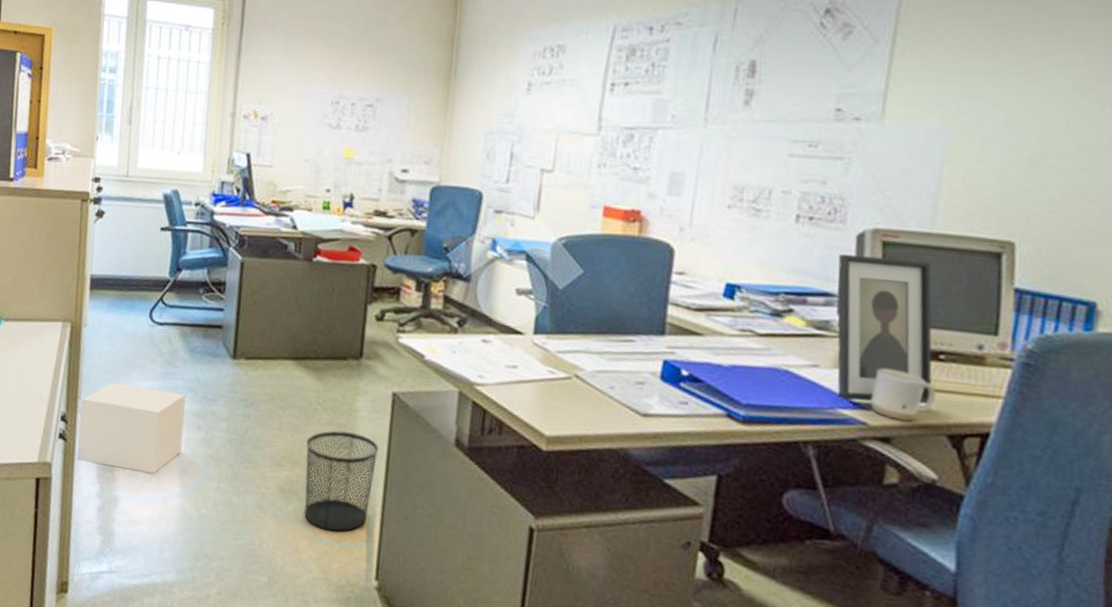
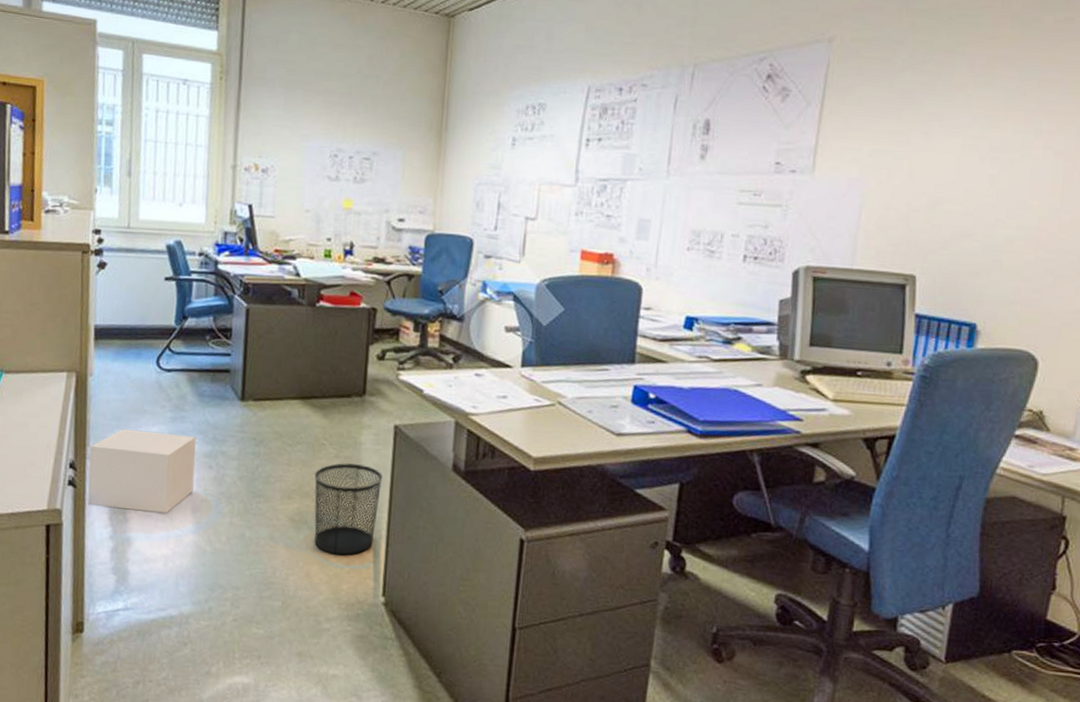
picture frame: present [836,253,932,405] -> none [776,288,852,414]
mug: present [870,368,936,421] -> none [803,384,854,429]

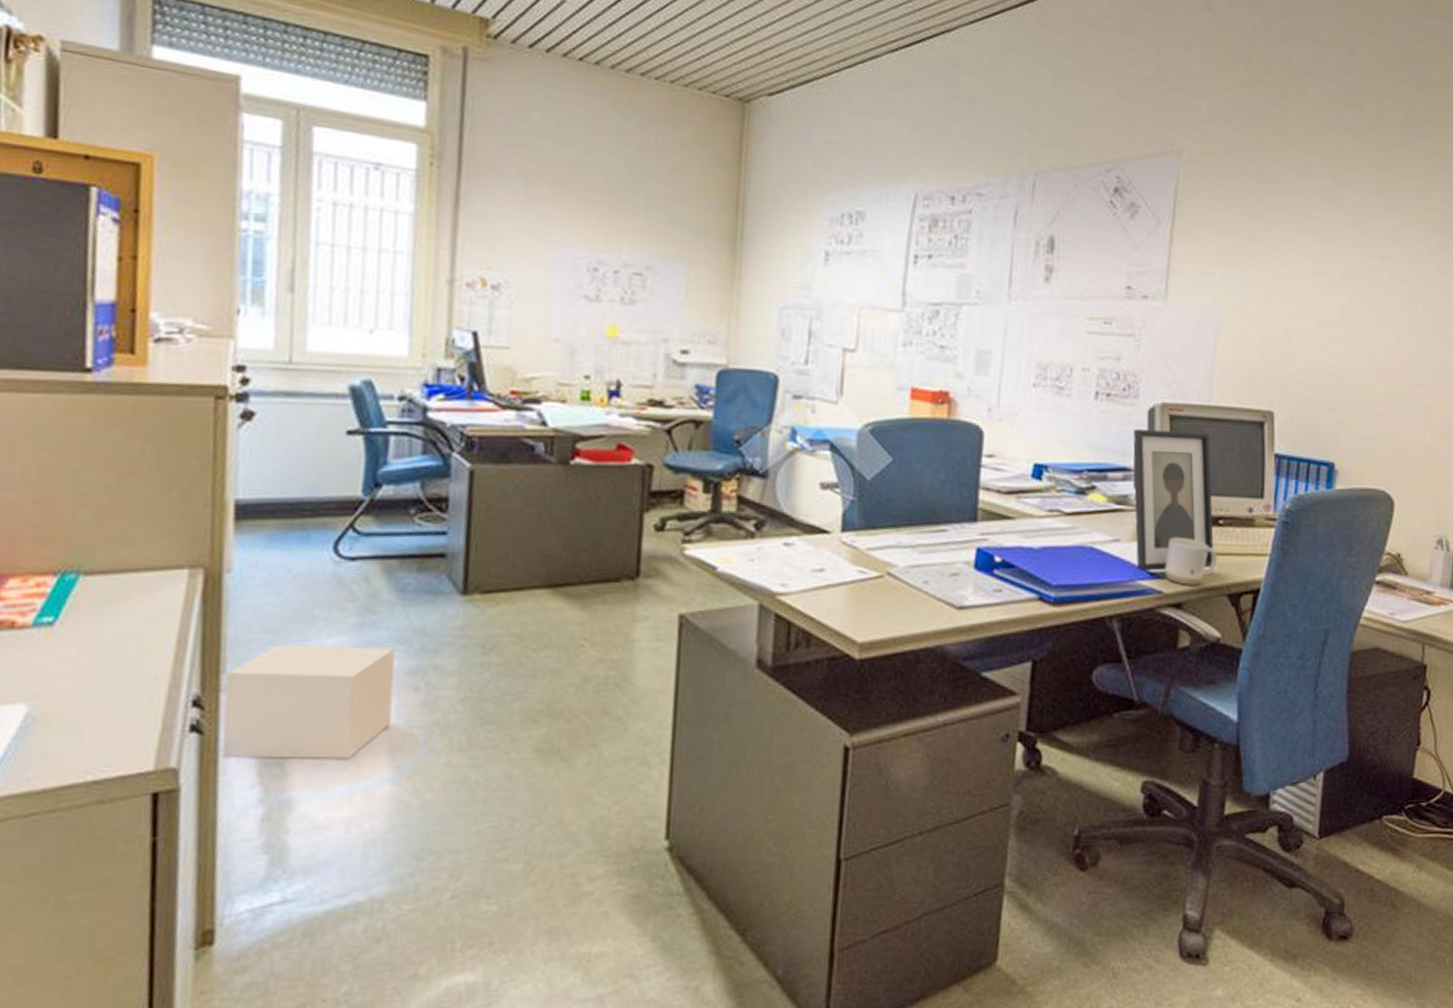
waste bin: present [314,463,383,556] -> none [570,668,665,791]
picture frame: none [776,288,852,414] -> present [1133,428,1214,571]
mug: none [803,384,854,429] -> present [1165,537,1217,586]

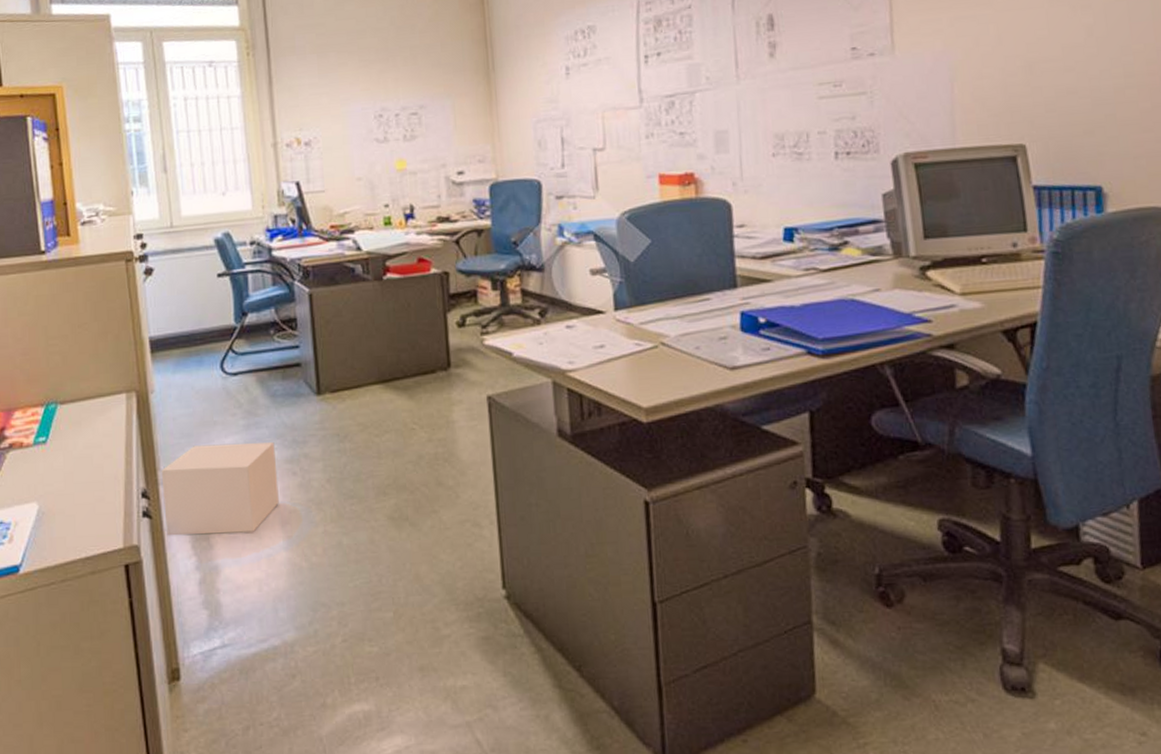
picture frame: present [1133,428,1214,571] -> none [879,175,981,316]
mug: present [1165,537,1217,586] -> none [930,279,986,326]

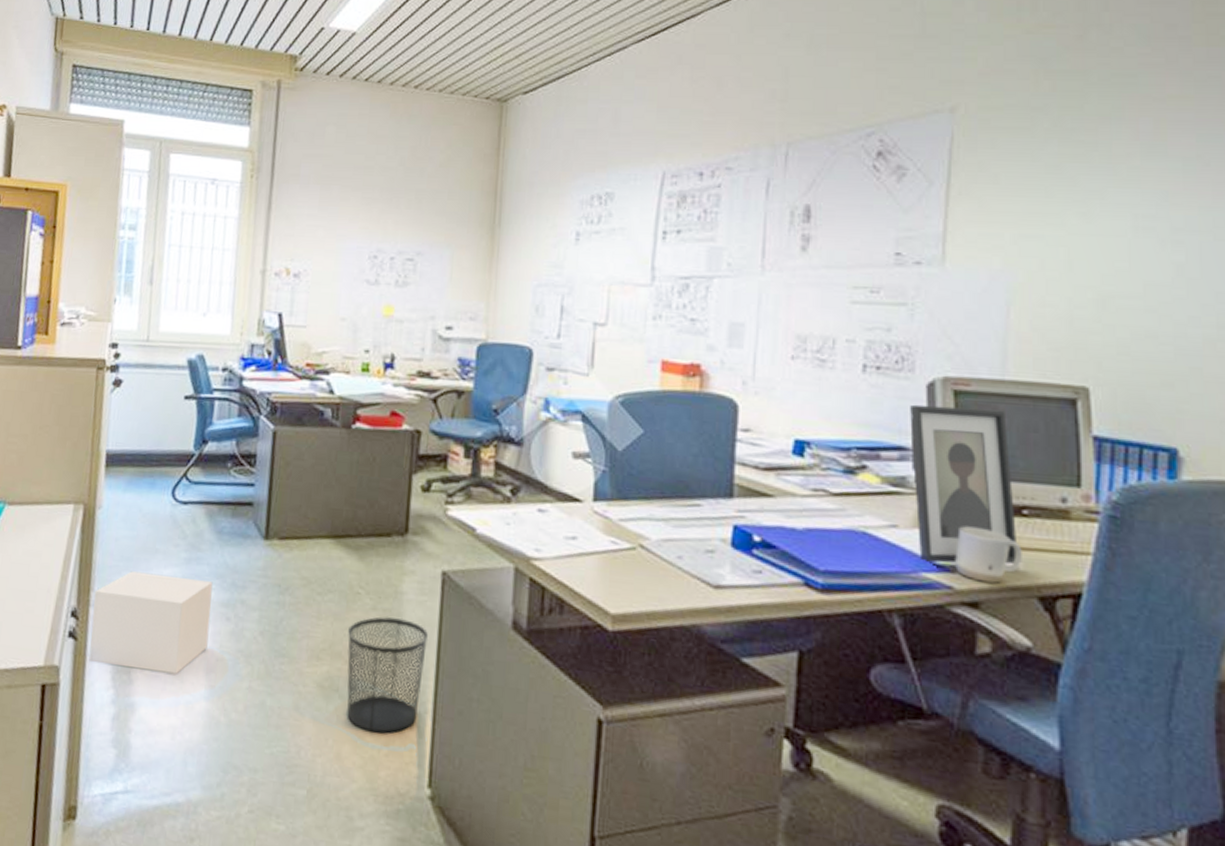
waste bin: none [409,445,484,550] -> present [347,617,429,734]
picture frame: none [879,175,981,316] -> present [910,404,1017,565]
mug: none [930,279,986,326] -> present [955,526,1022,584]

